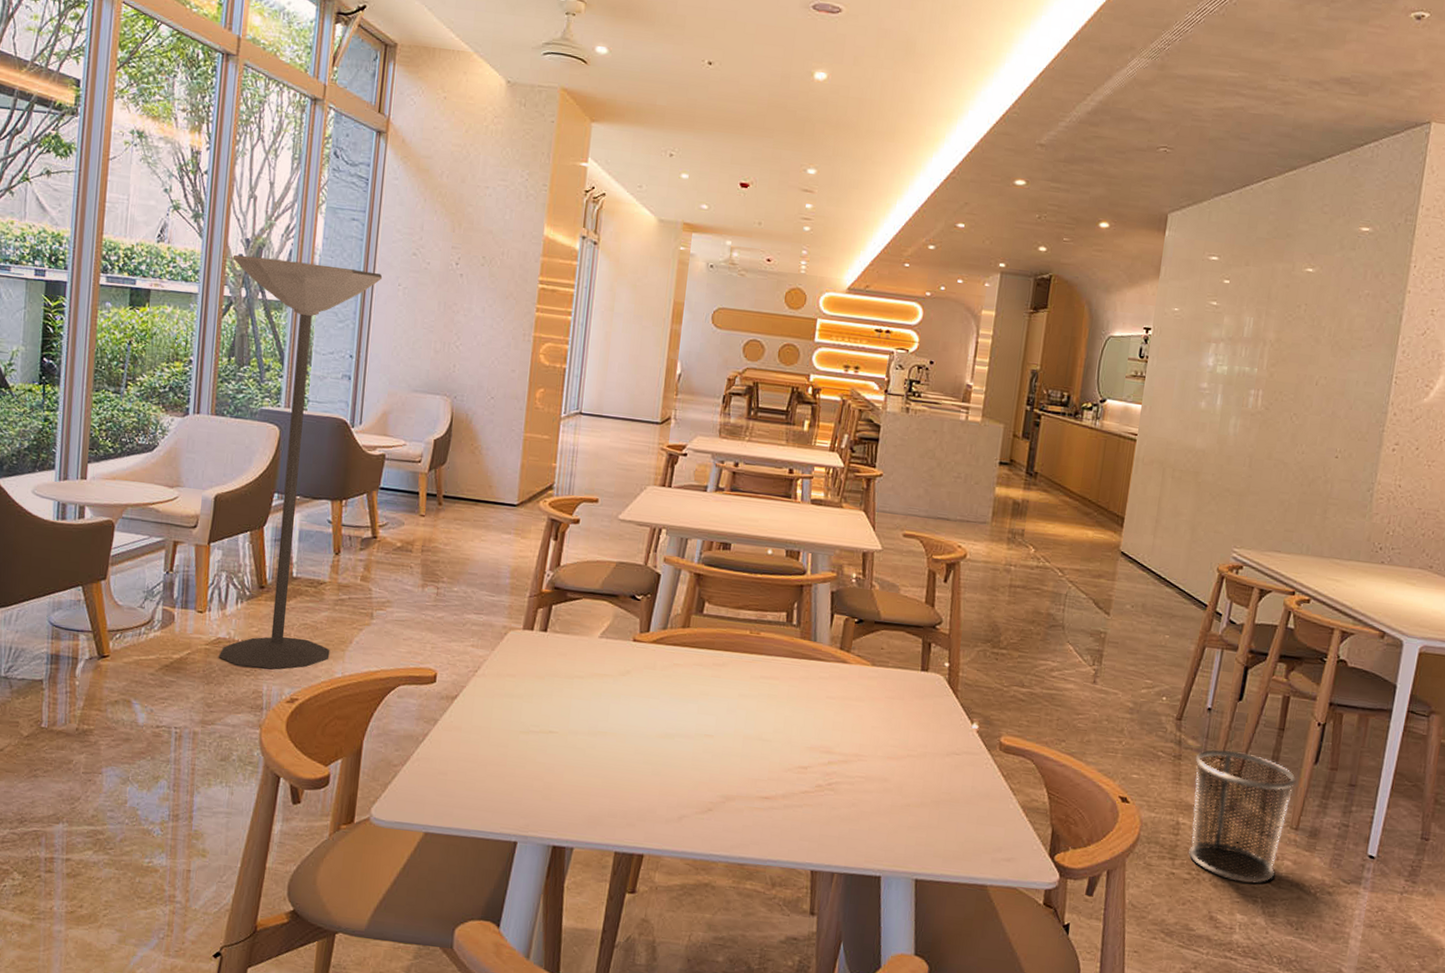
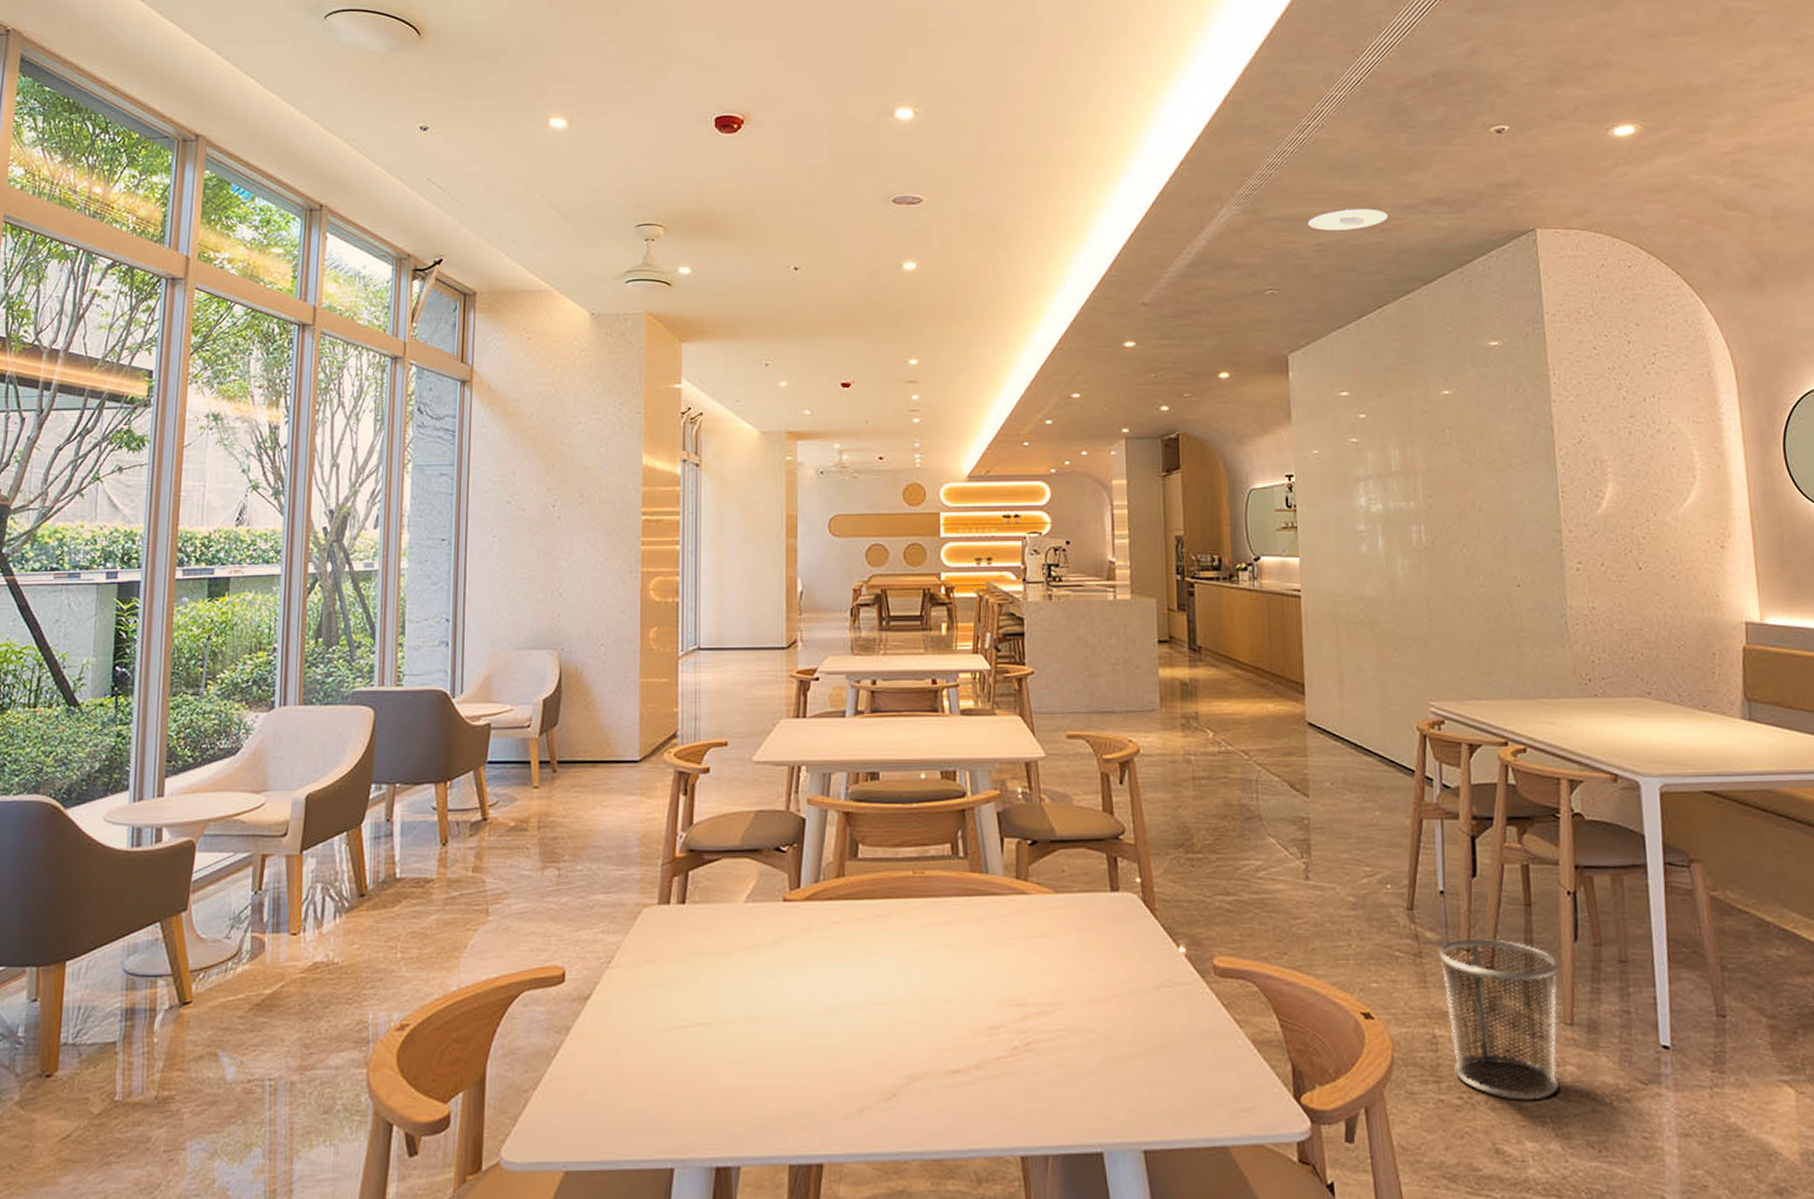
floor lamp: present [218,254,383,670] -> none [316,526,476,993]
recessed light: none [1212,77,1292,99] -> present [1307,209,1388,231]

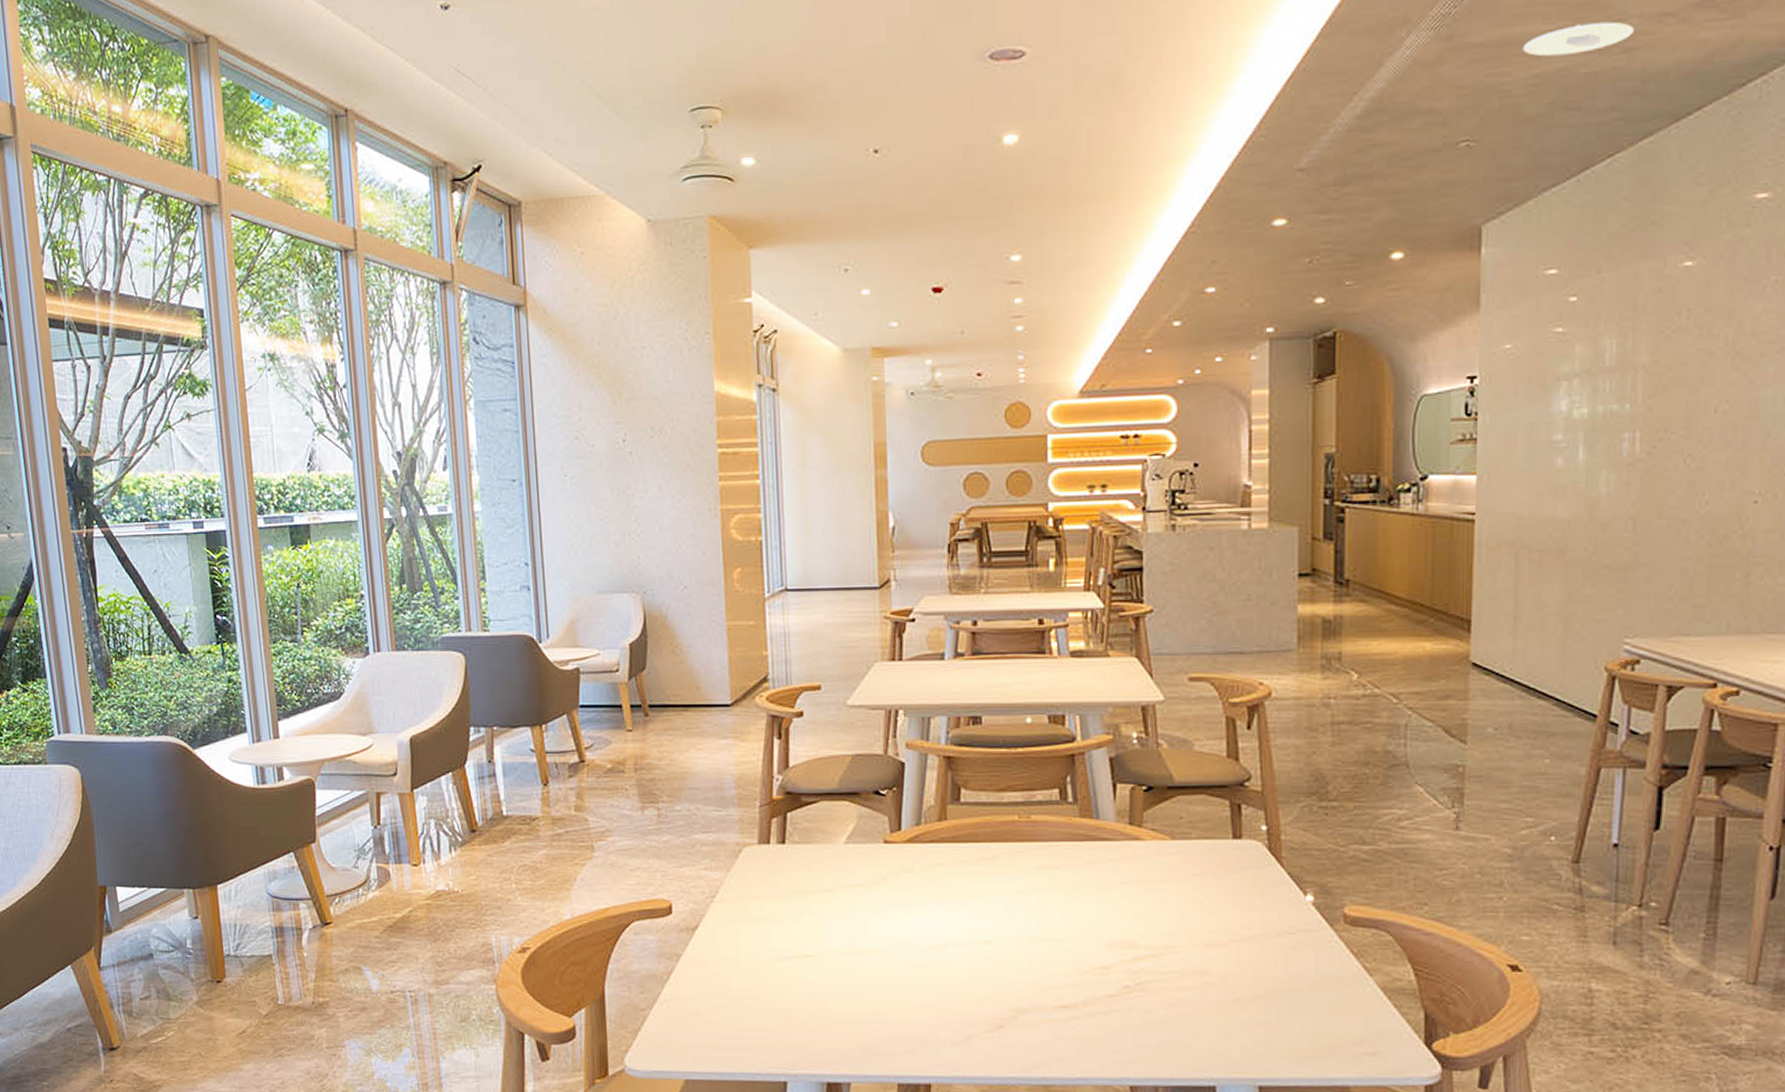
waste bin: present [1438,938,1559,1100] -> none [1604,893,1748,1056]

